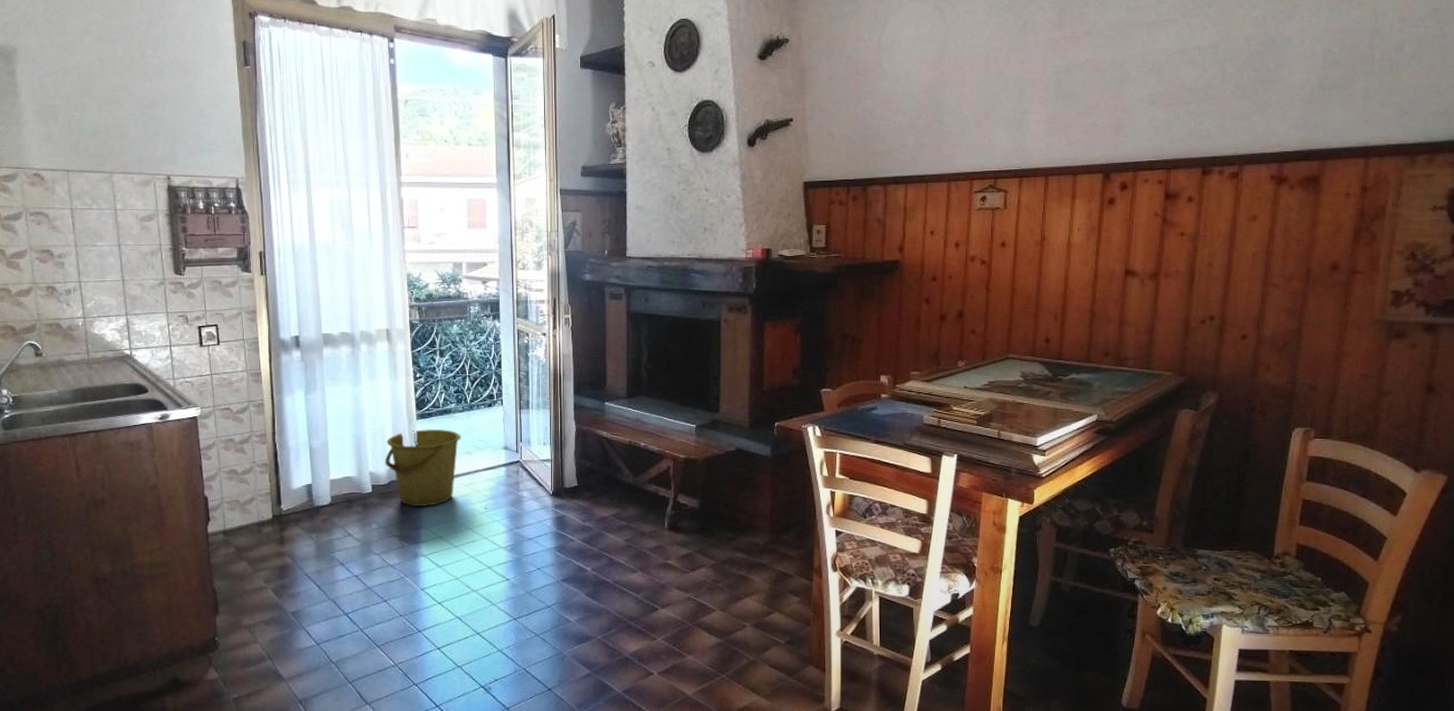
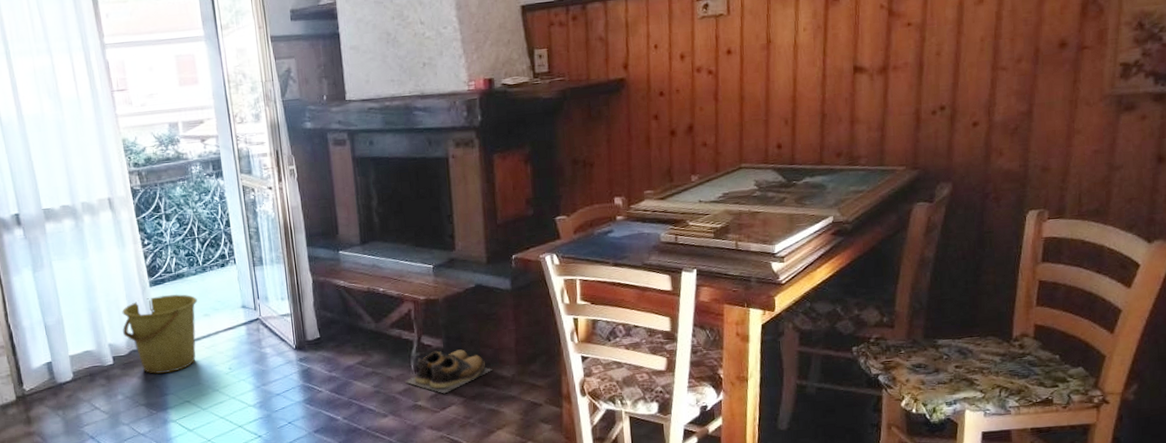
shoes: none [658,510,746,555] -> present [405,349,492,394]

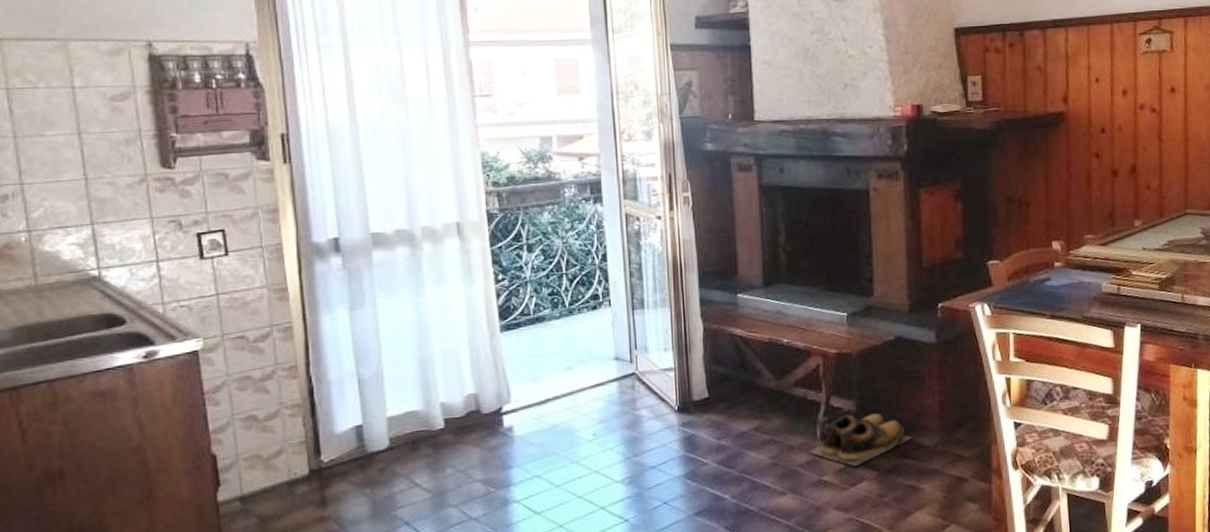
bucket: present [122,293,198,374] -> none [461,341,559,441]

